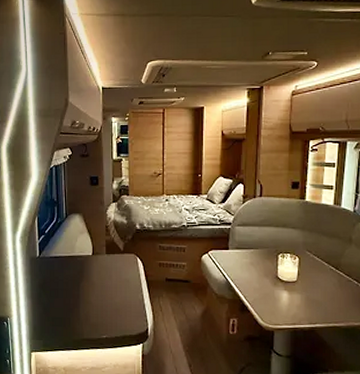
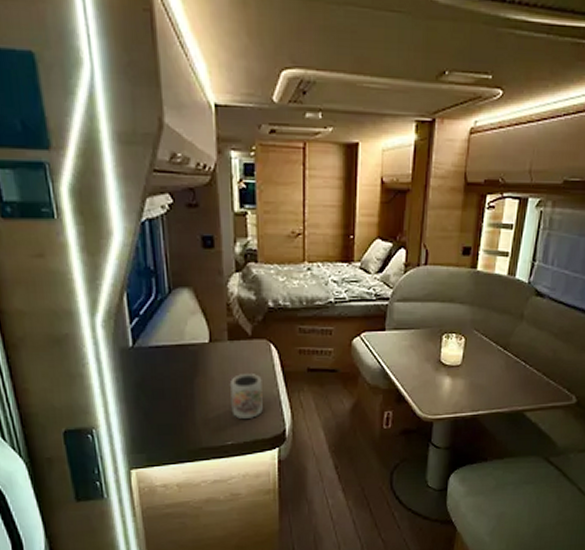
mug: none [105,281,130,317] -> present [229,374,263,419]

